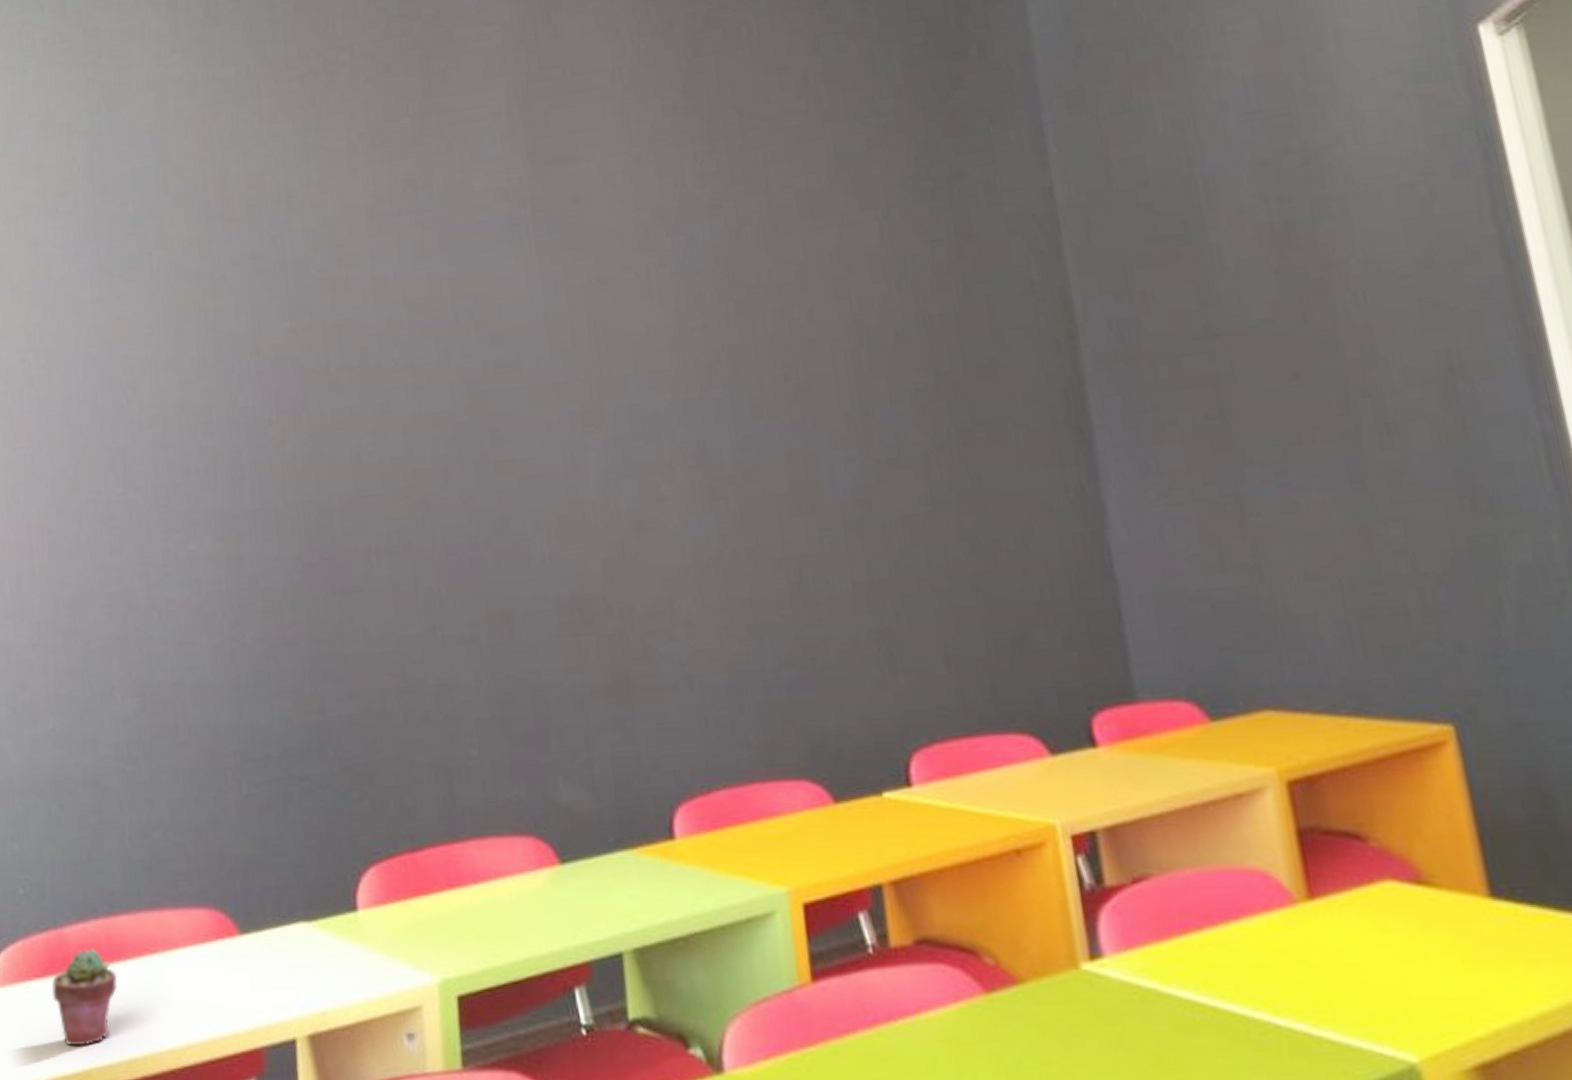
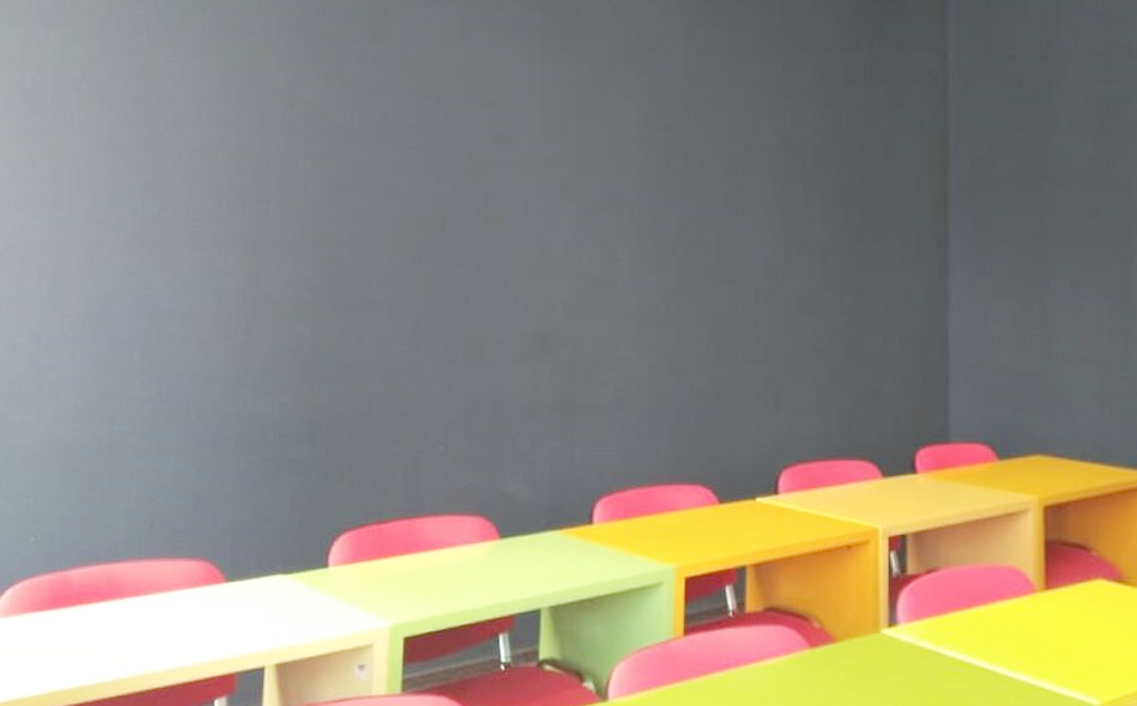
potted succulent: present [51,947,118,1047] -> none [53,588,113,668]

